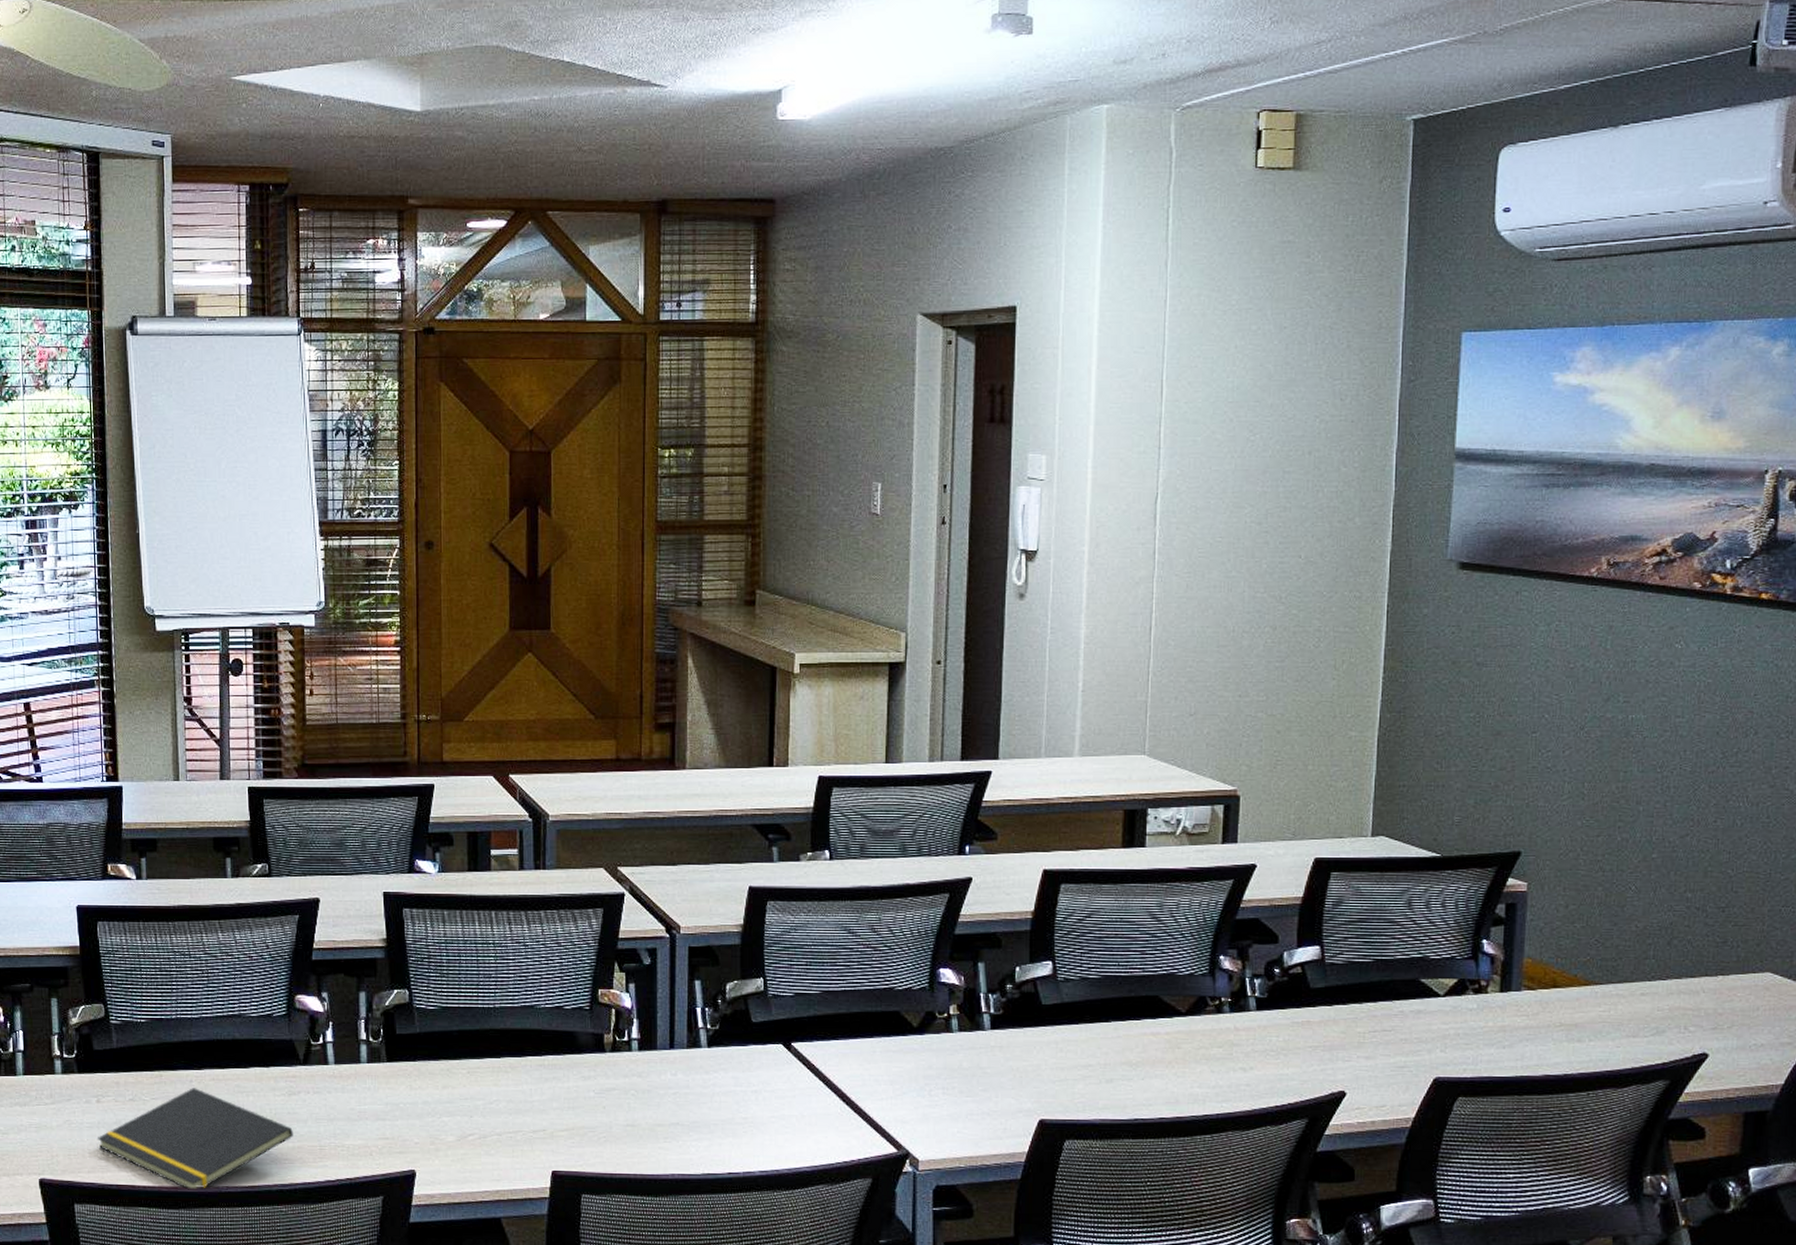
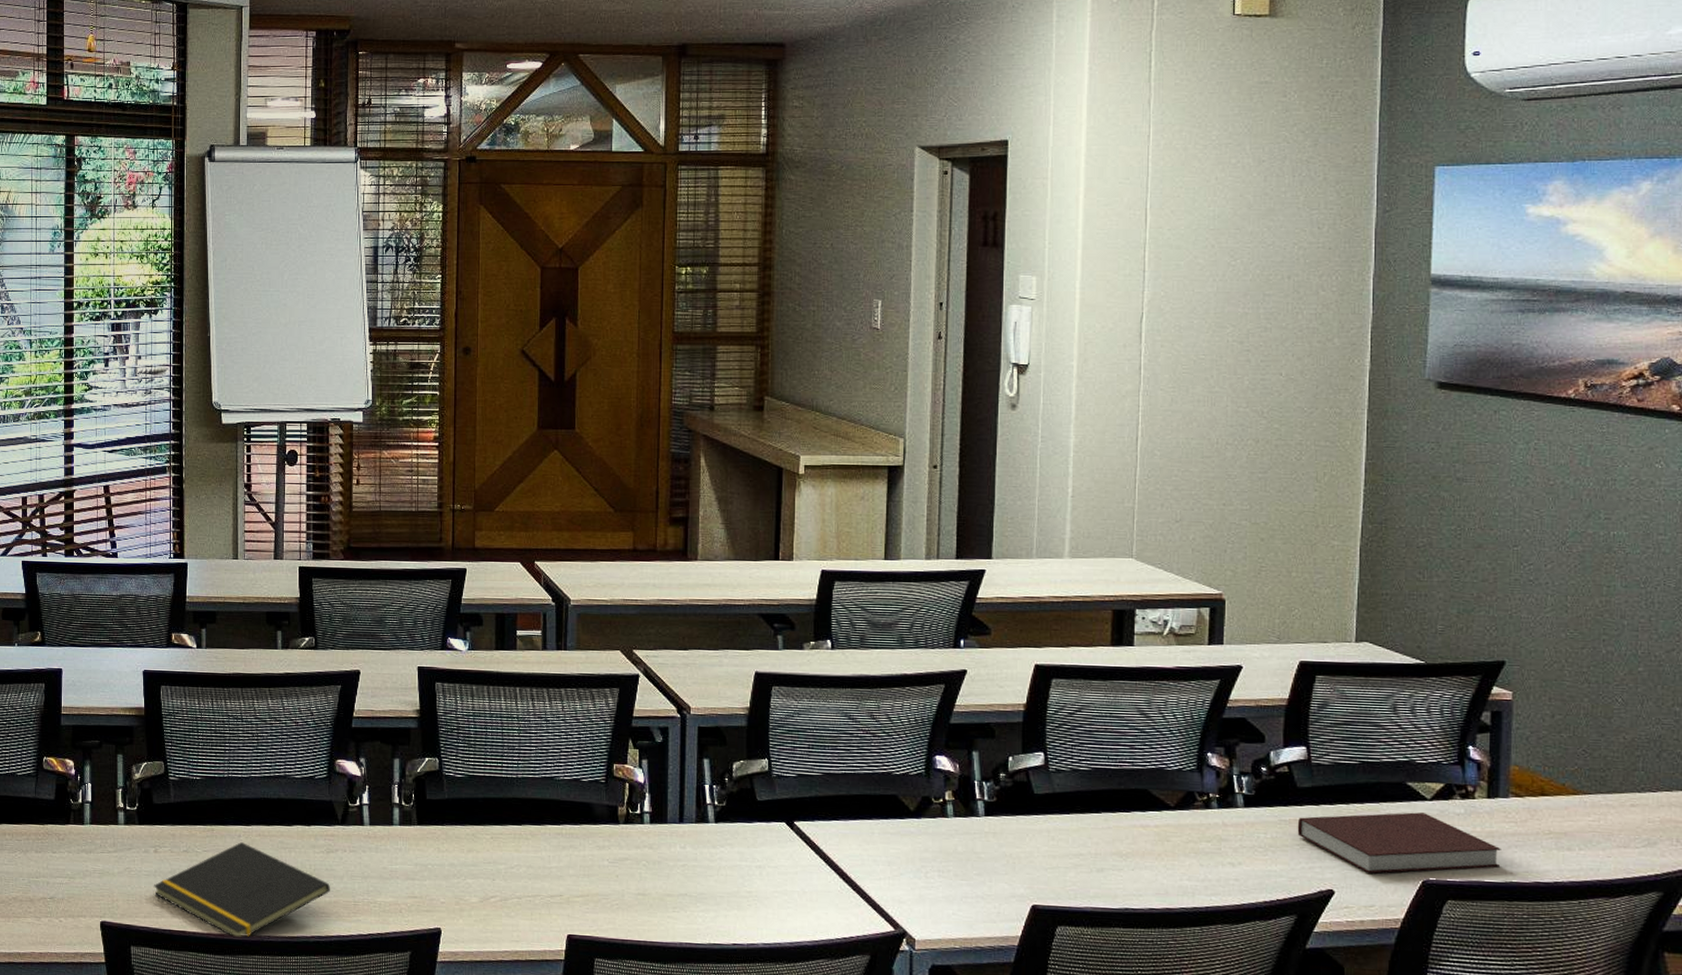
notebook: none [1309,1009,1513,1073] -> present [1297,812,1501,874]

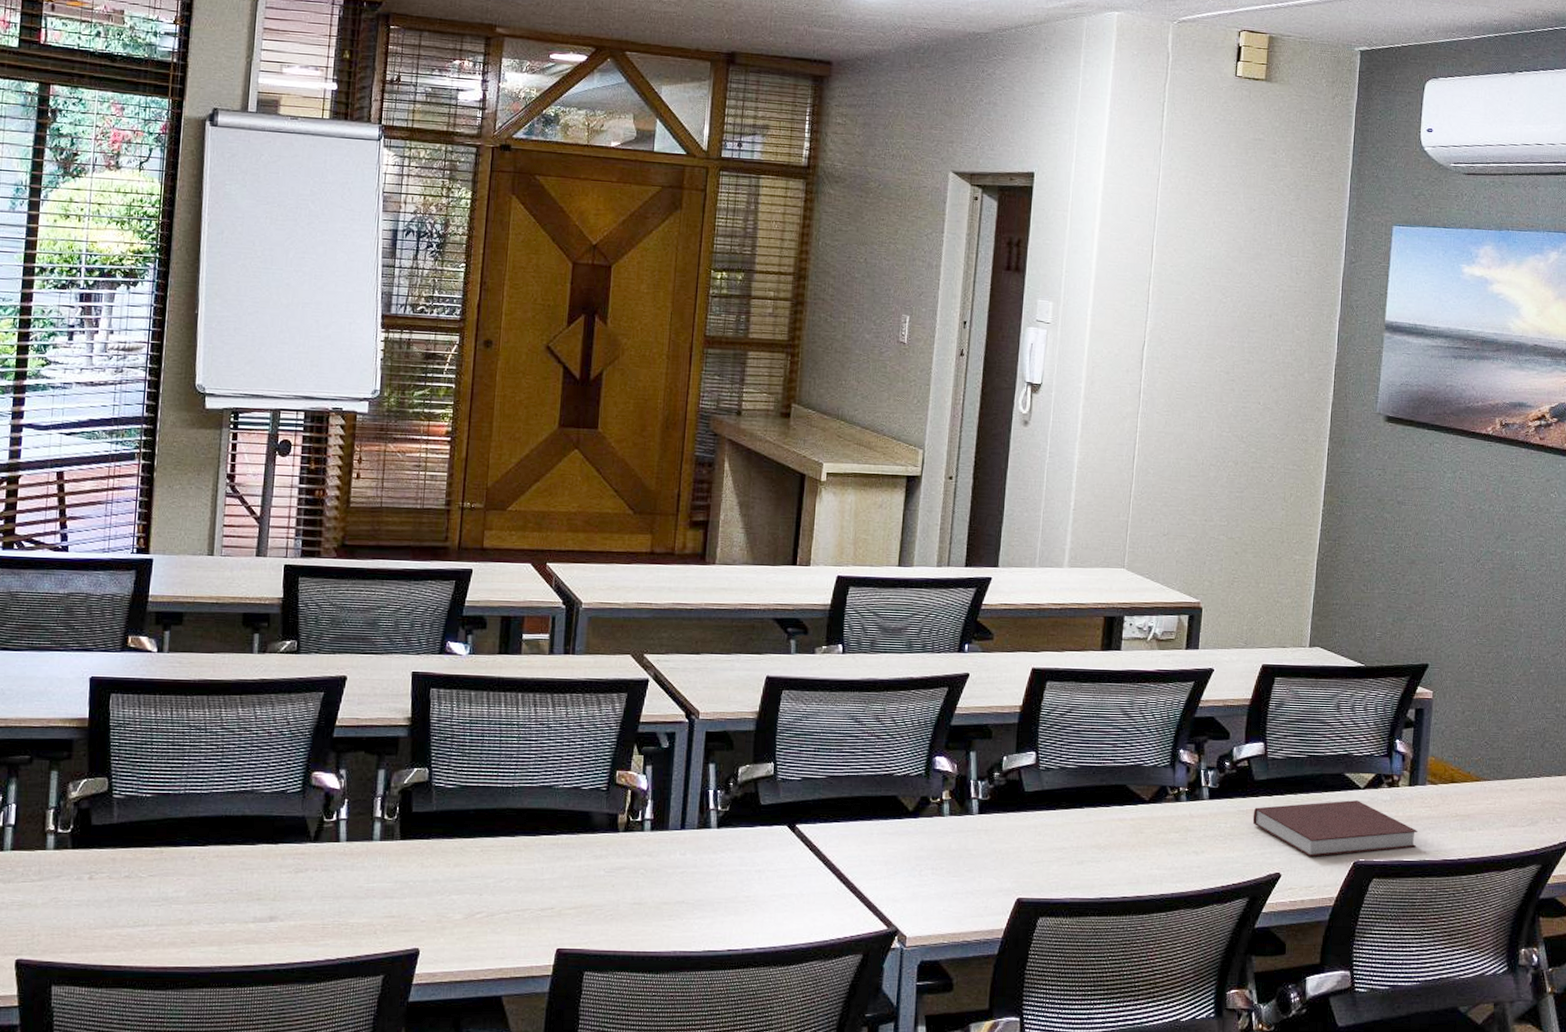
notepad: present [153,842,330,938] -> none [84,865,296,970]

